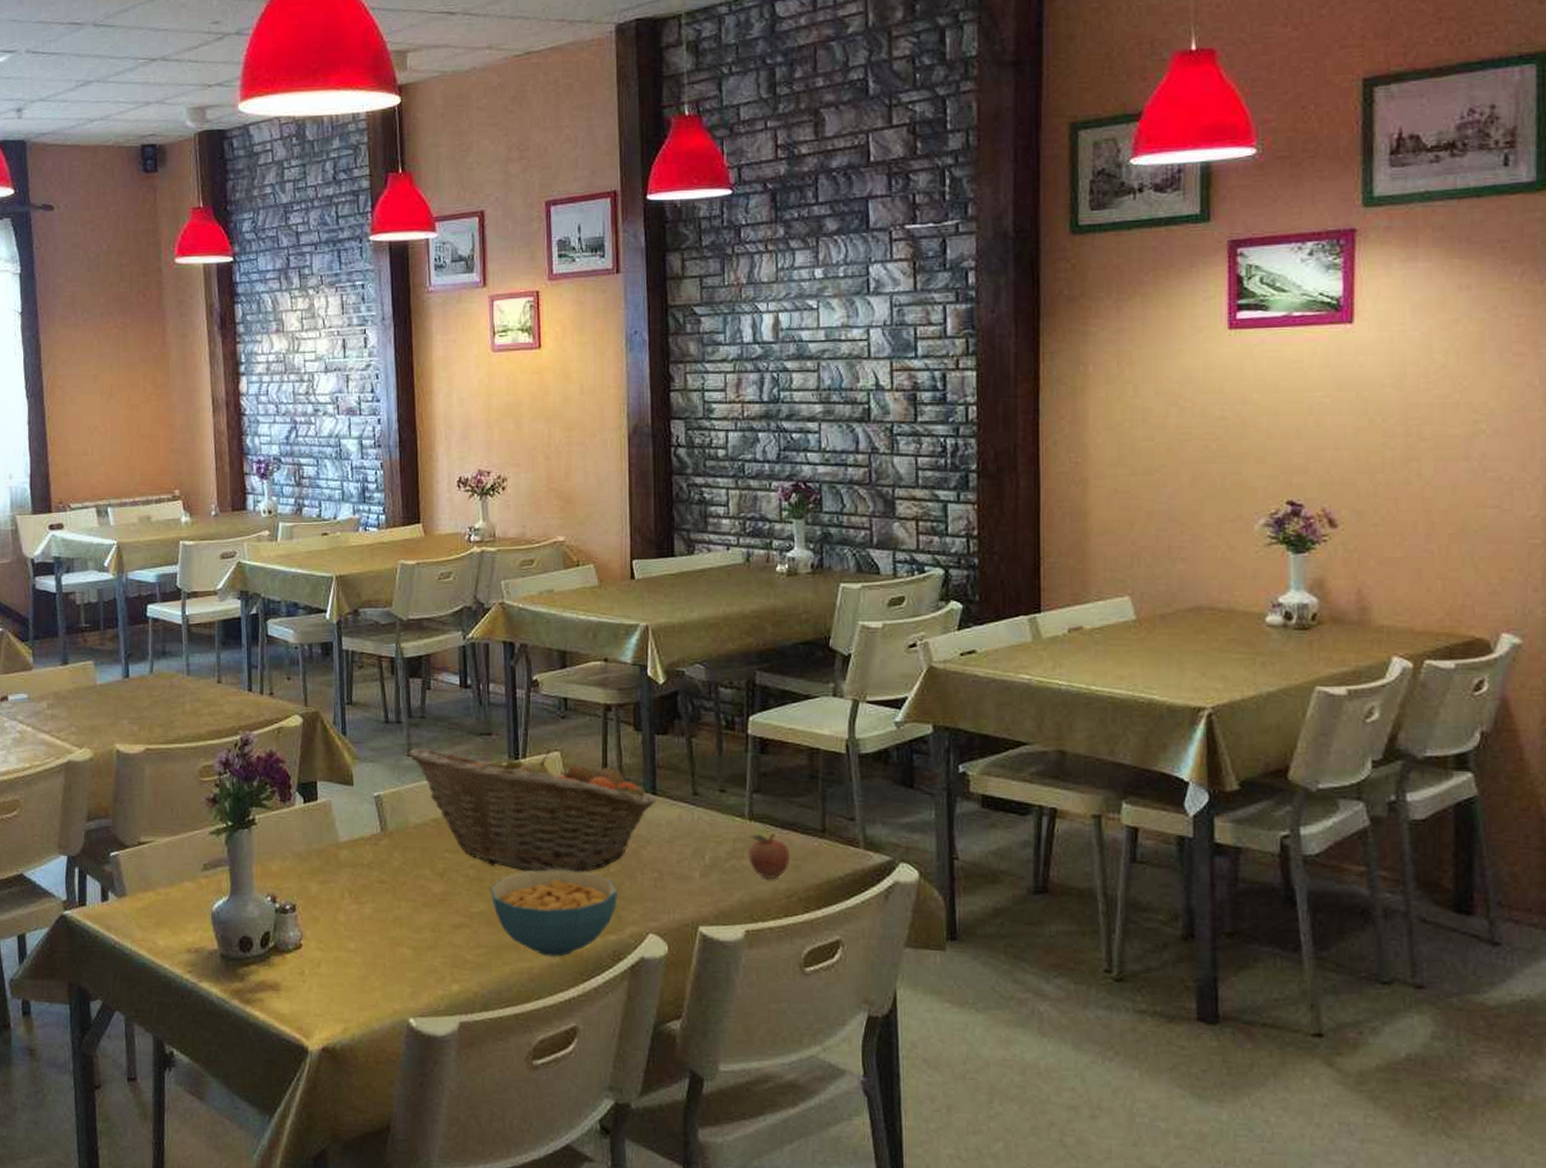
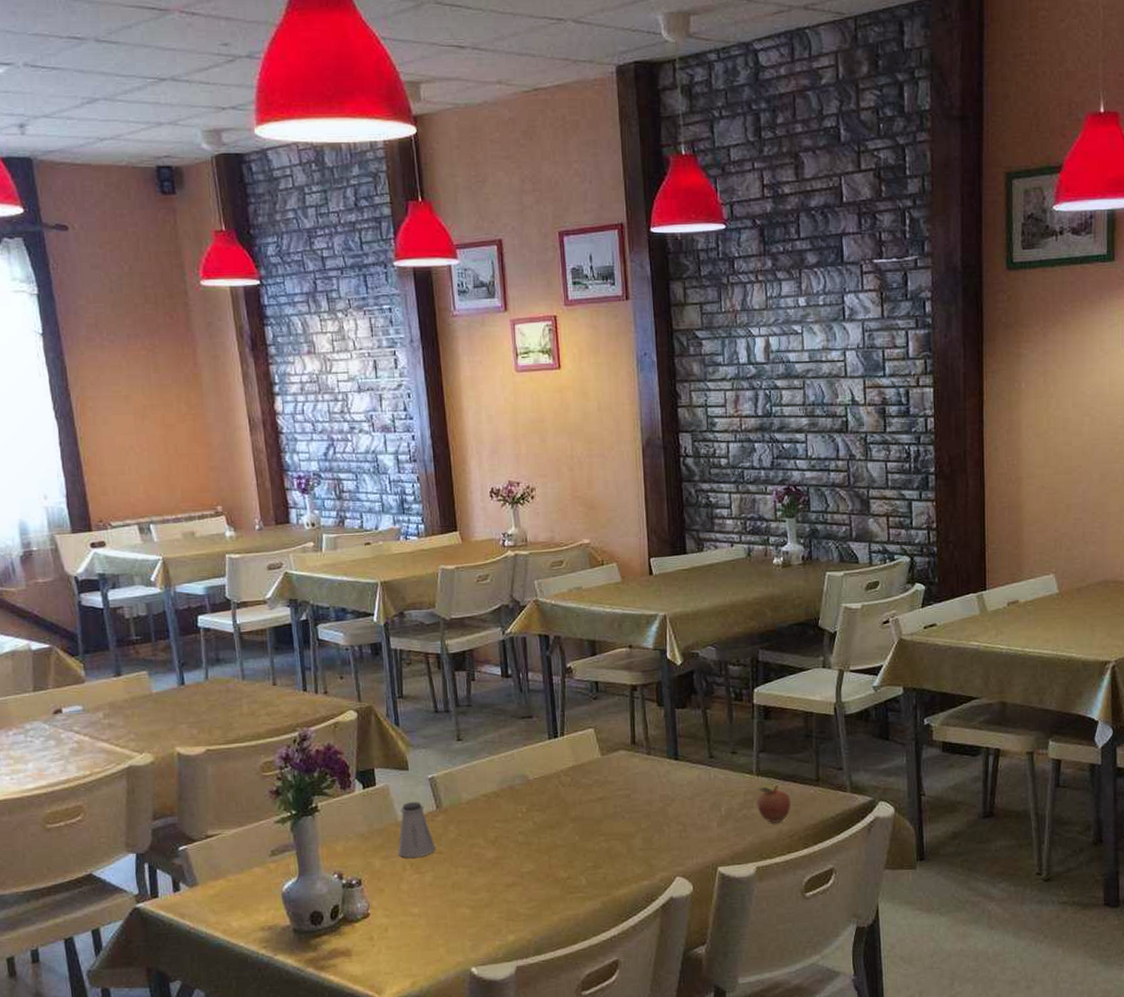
saltshaker: none [337,822,377,886] -> present [398,802,436,858]
fruit basket: present [407,748,657,872] -> none [456,727,679,834]
cereal bowl: present [490,869,619,957] -> none [537,828,649,904]

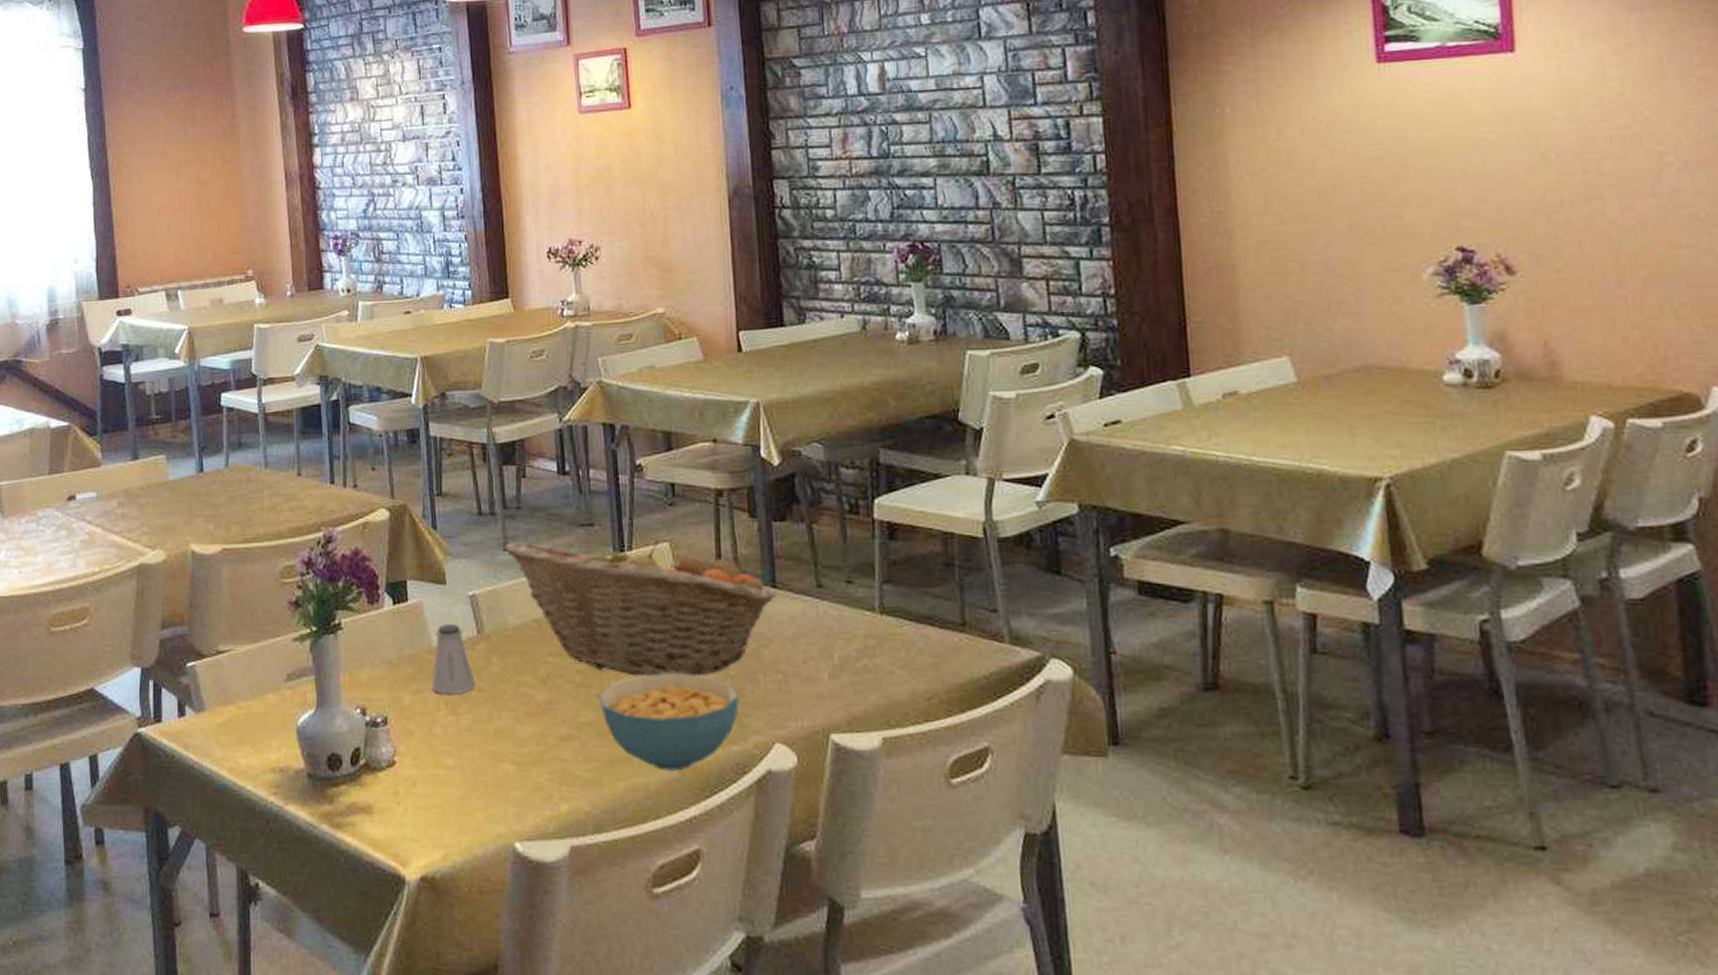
fruit basket: none [456,727,679,834] -> present [503,540,777,676]
cereal bowl: none [537,828,649,904] -> present [598,672,740,771]
fruit: present [756,785,791,823] -> none [880,627,928,679]

